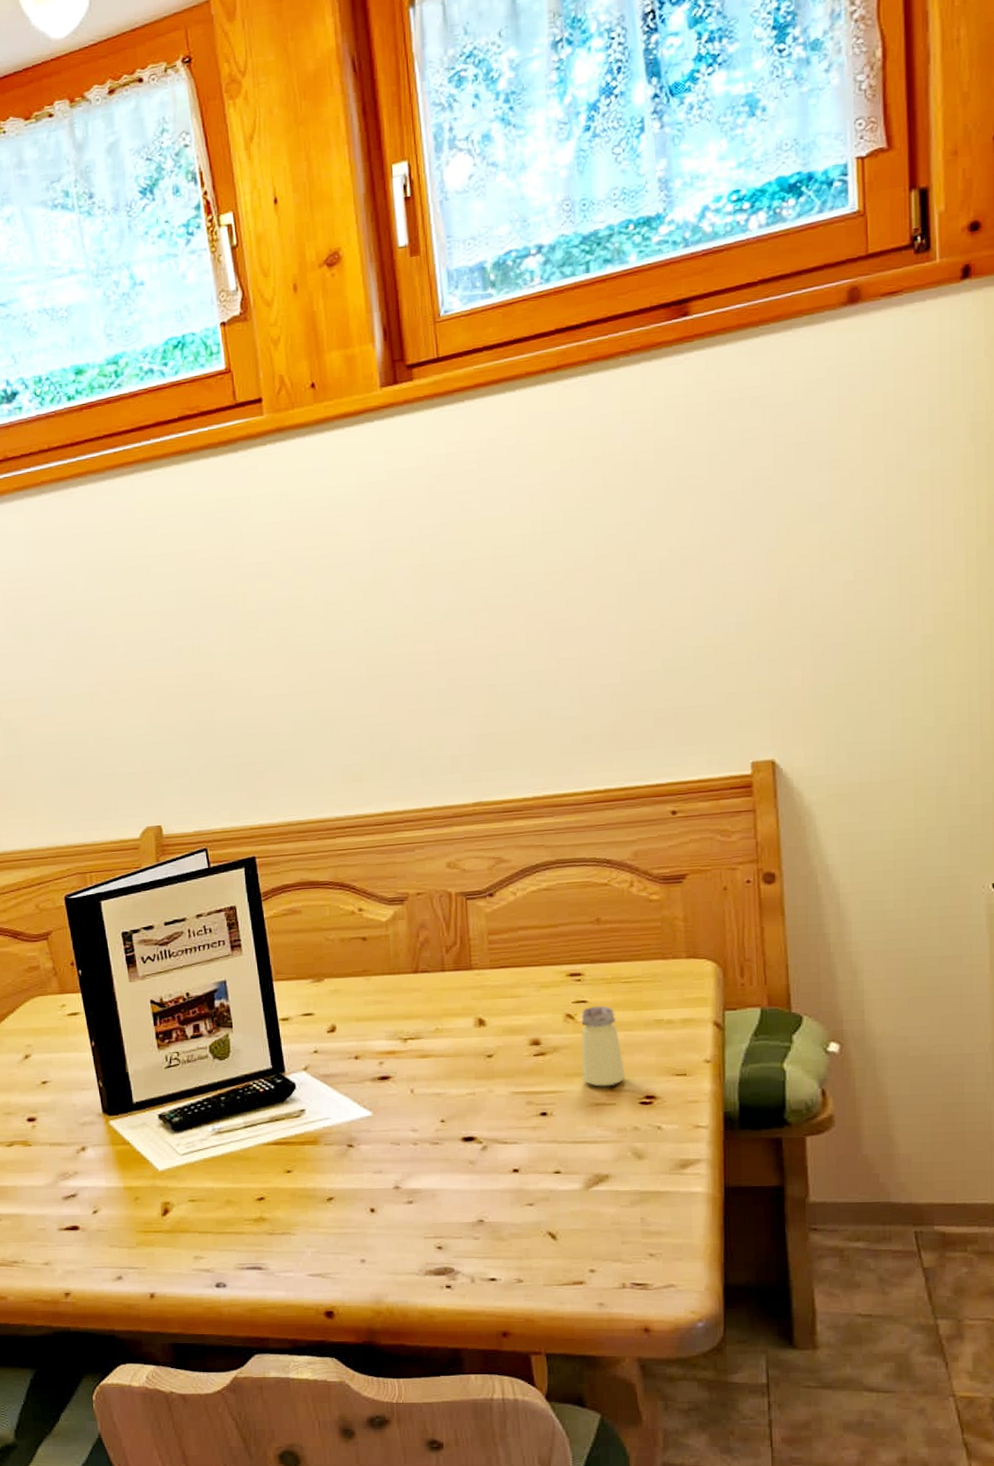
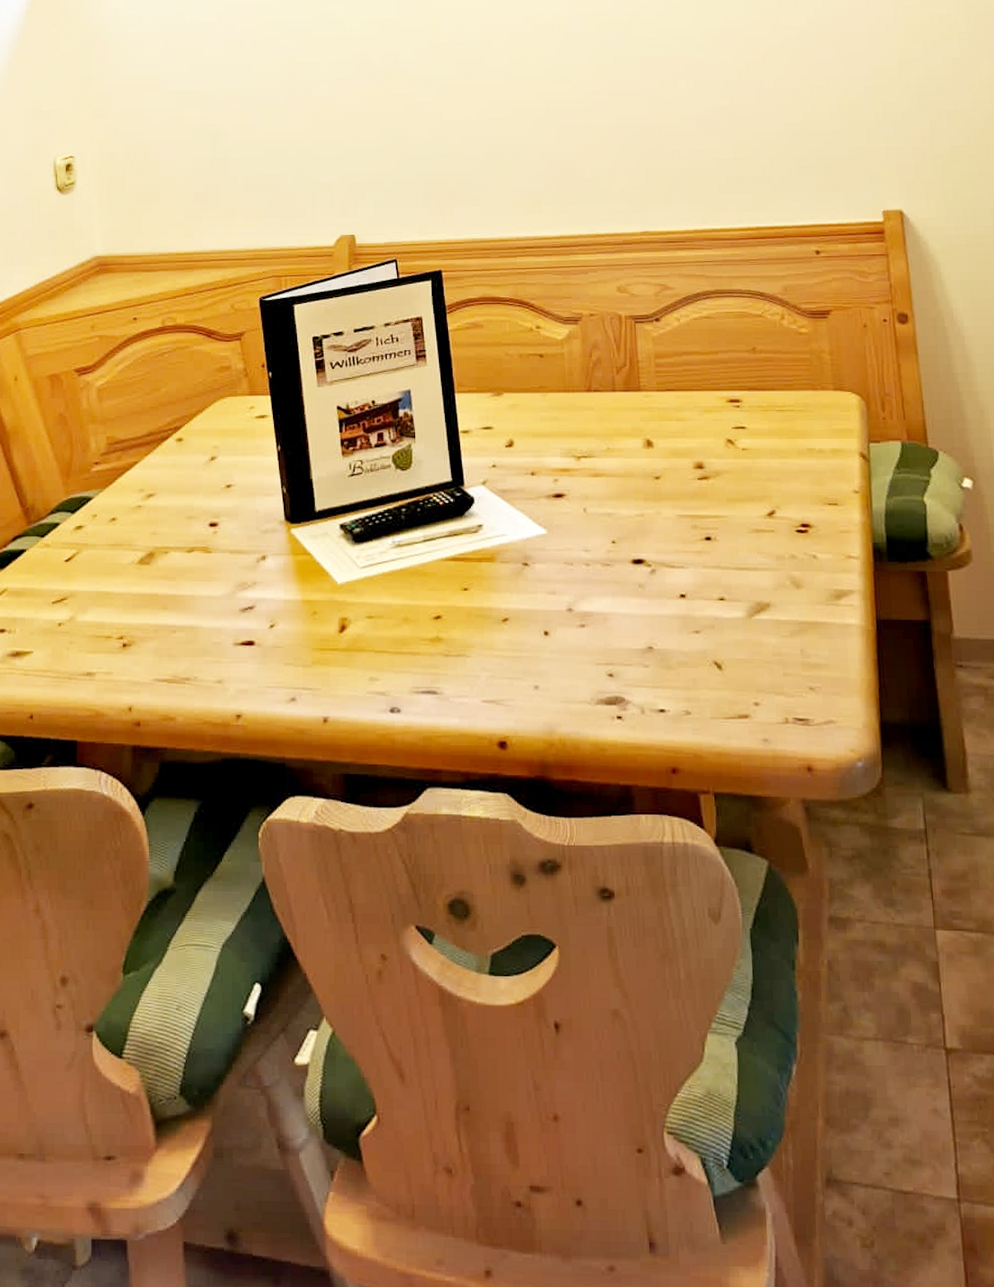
saltshaker: present [581,1005,625,1087] -> none [740,432,782,513]

